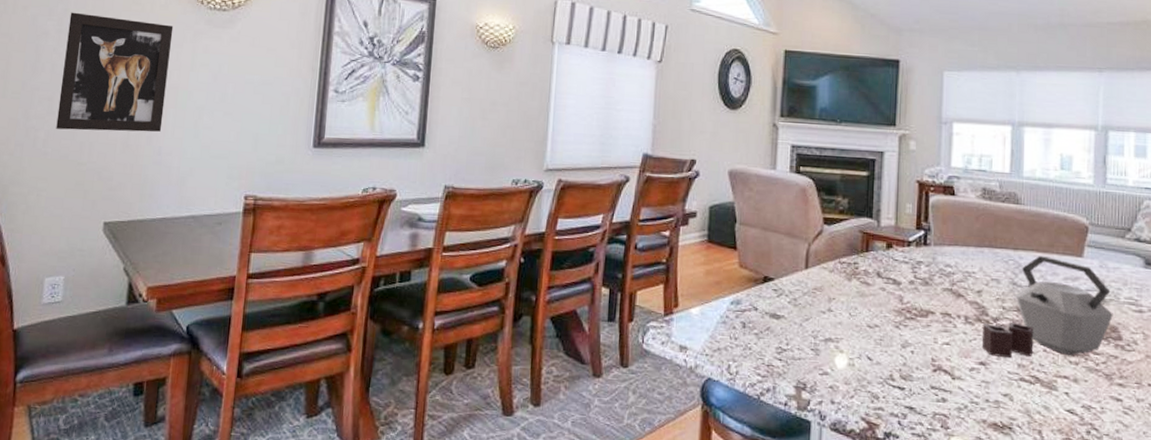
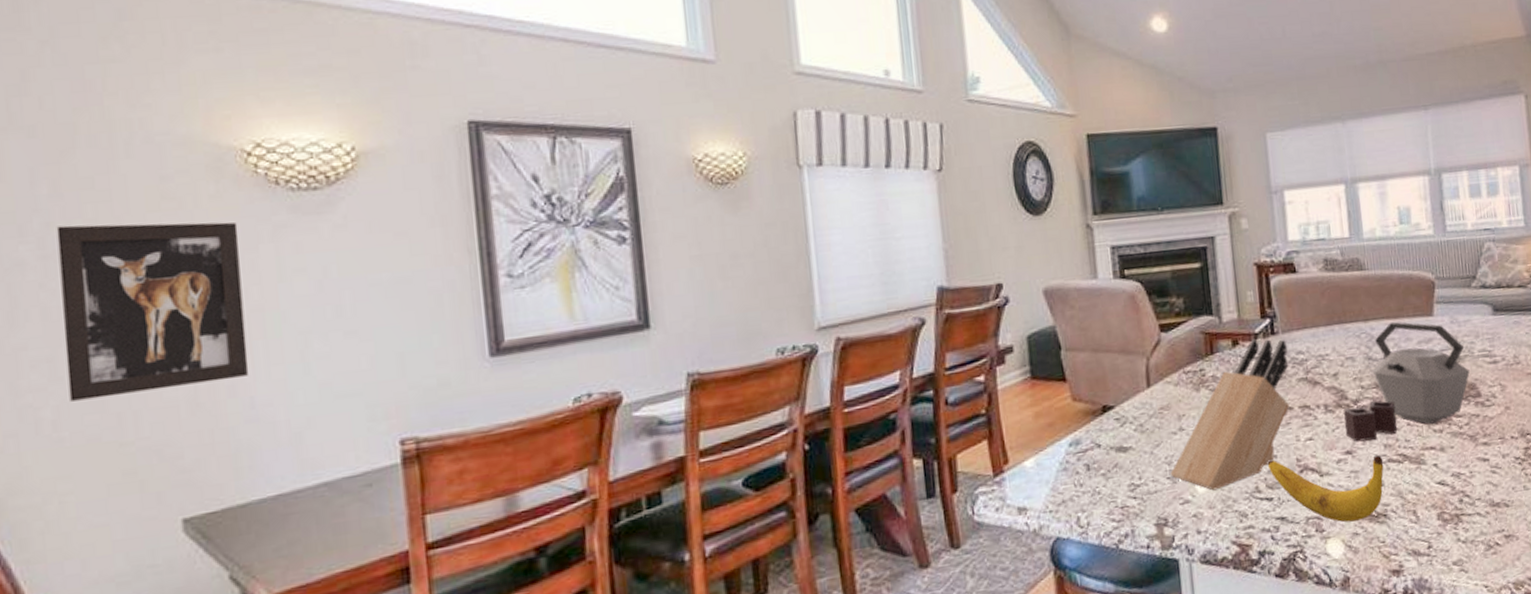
knife block: none [814,245,937,370] -> present [1170,338,1289,491]
banana: none [905,354,1015,427] -> present [1268,456,1384,523]

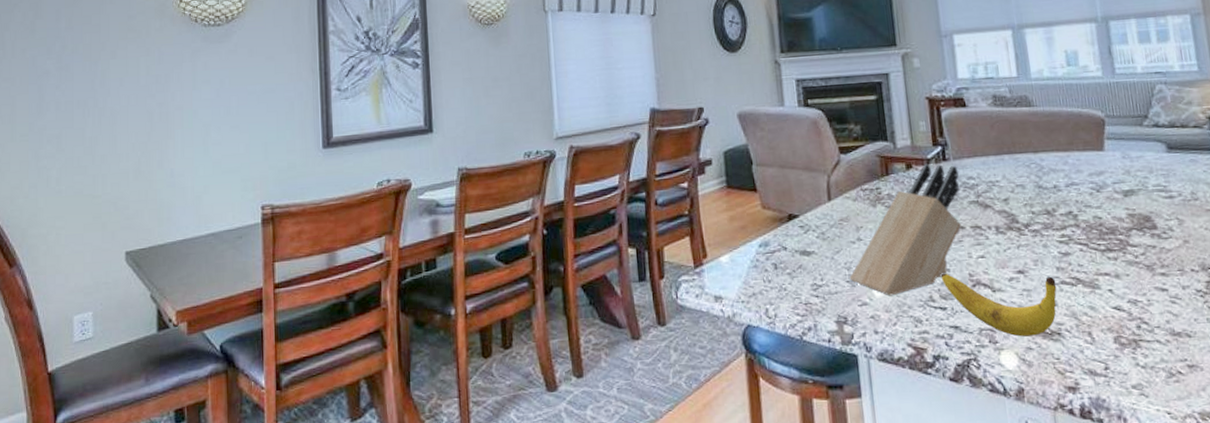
wall art: present [56,222,249,401] -> none [67,47,172,166]
kettle: present [1344,321,1470,442] -> none [1015,154,1145,263]

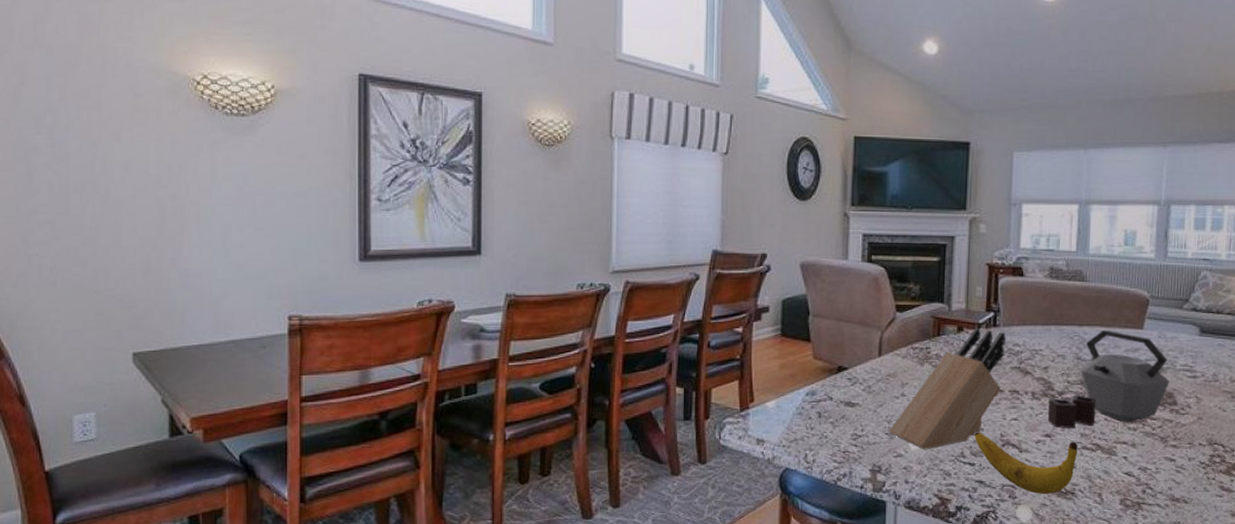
kettle: none [1015,154,1145,263] -> present [1047,329,1170,429]

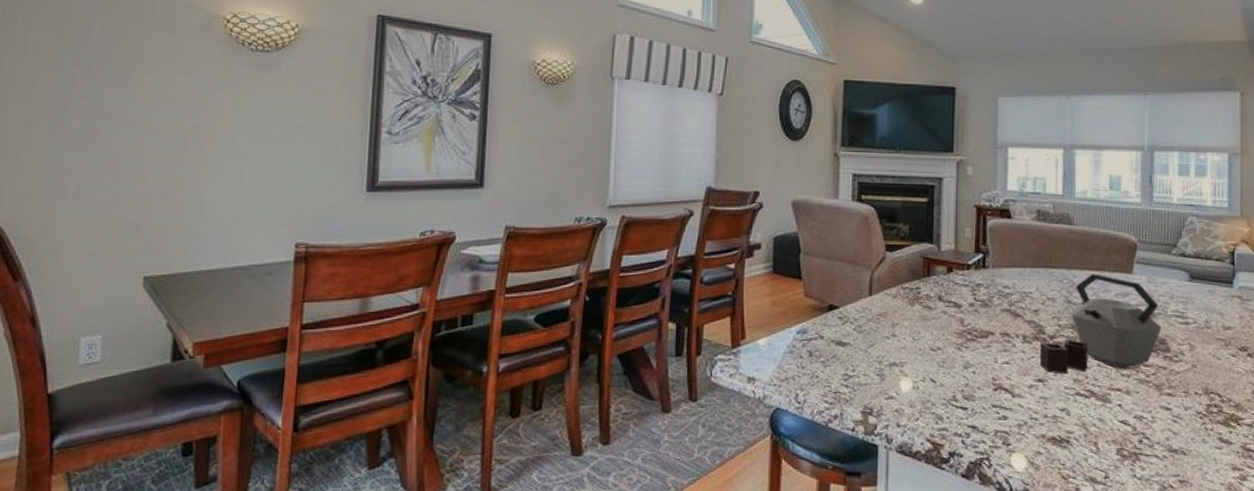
knife block: present [889,327,1006,450] -> none [880,268,995,392]
banana: present [975,432,1078,494] -> none [967,375,1072,442]

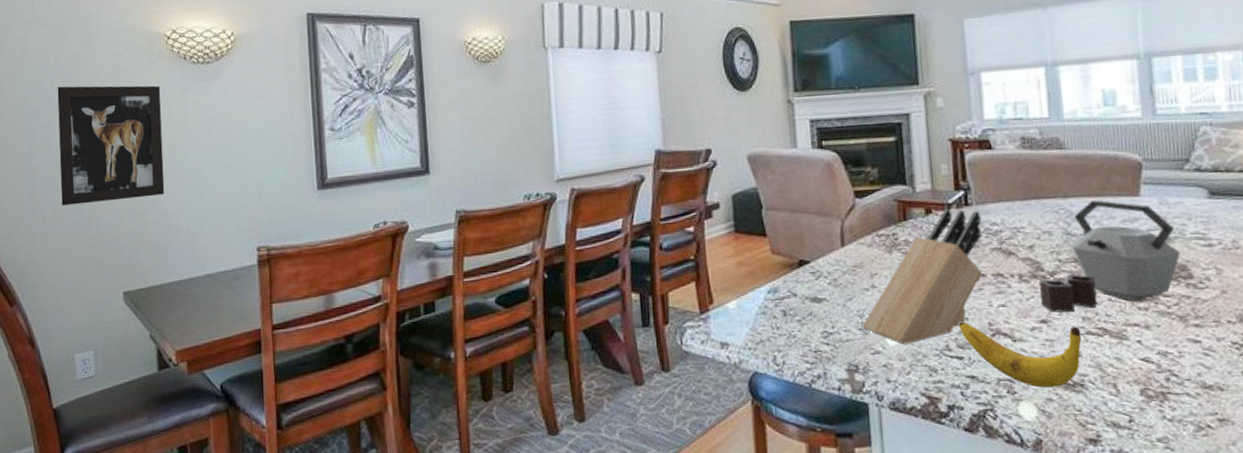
wall art: none [87,57,213,181] -> present [57,85,165,206]
knife block: none [880,268,995,392] -> present [862,208,982,345]
banana: none [967,375,1072,442] -> present [959,322,1082,388]

